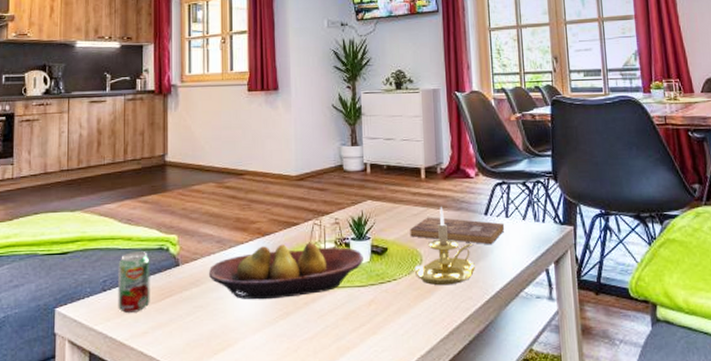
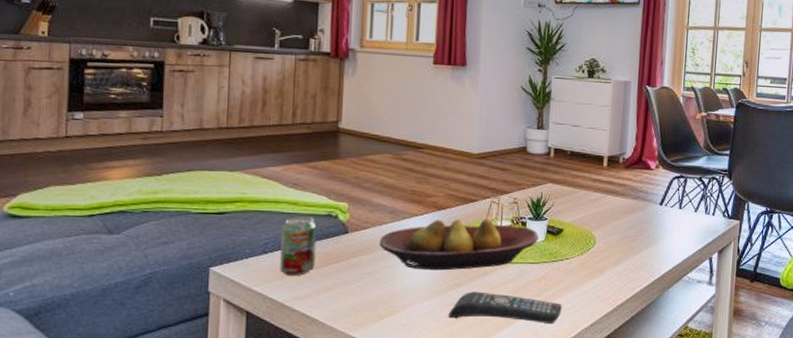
remote control: none [280,320,395,353] -> present [448,291,562,324]
bible: present [410,217,505,245] -> none [586,203,677,233]
candle holder: present [414,207,475,286] -> none [587,195,645,267]

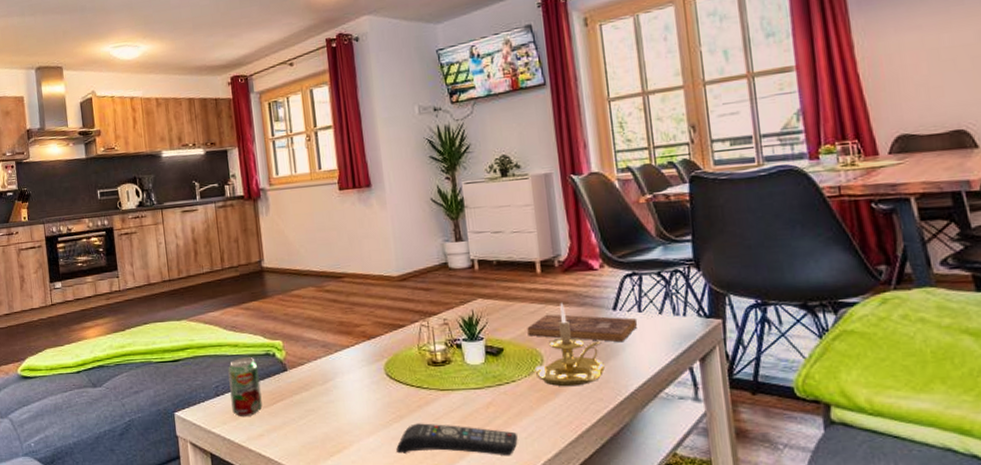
fruit bowl: present [378,219,539,271] -> none [316,344,478,404]
bible: none [586,203,677,233] -> present [527,314,638,343]
candle holder: none [587,195,645,267] -> present [534,303,605,387]

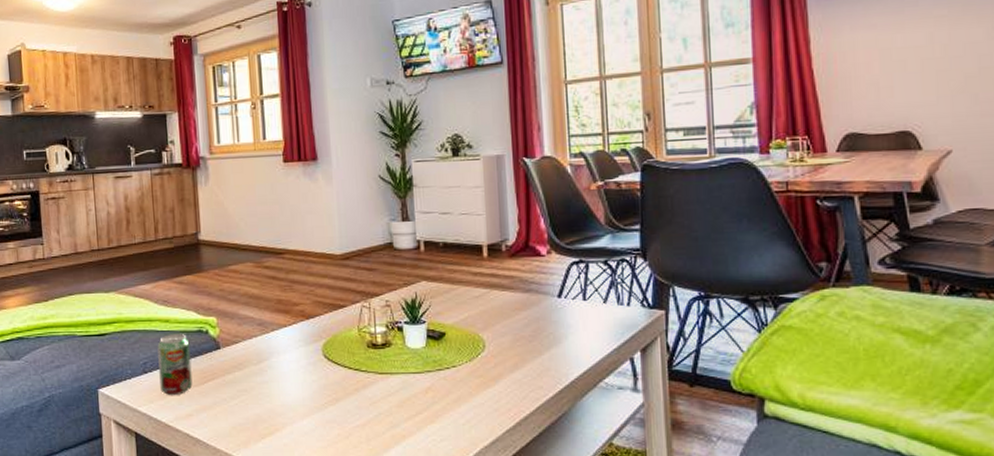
remote control: present [396,423,518,456] -> none [331,407,455,443]
bible: present [527,314,638,343] -> none [470,299,582,331]
candle holder: present [534,303,605,387] -> none [476,288,546,374]

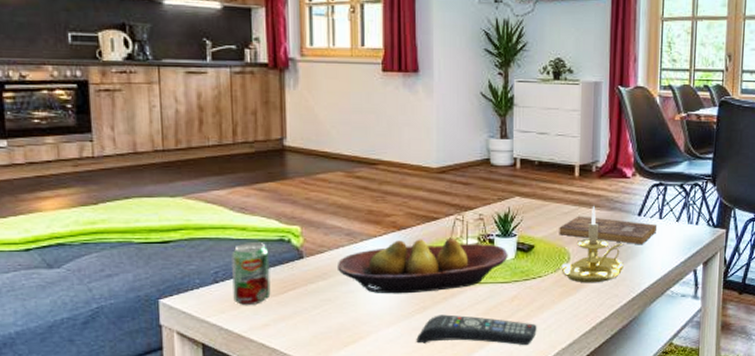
fruit bowl: none [251,325,419,385] -> present [336,237,508,294]
remote control: none [331,407,455,443] -> present [416,314,537,346]
bible: none [470,299,582,331] -> present [559,215,658,245]
candle holder: none [476,288,546,374] -> present [561,206,623,283]

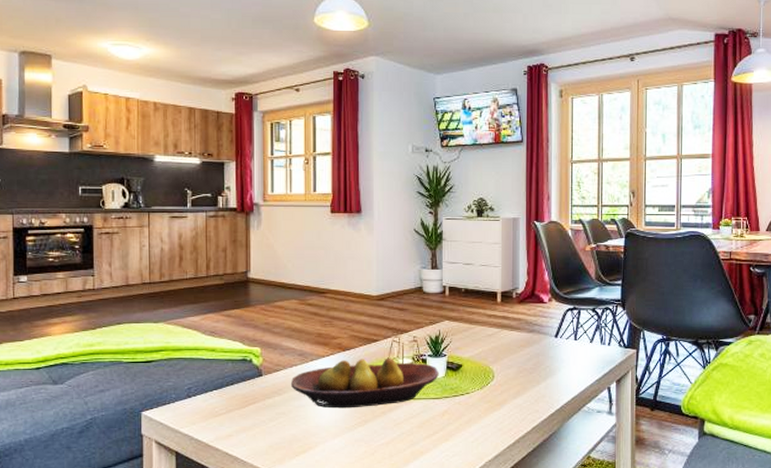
beverage can: present [231,243,271,306] -> none [202,362,234,418]
remote control: present [416,314,537,346] -> none [358,427,465,457]
bible: present [559,215,658,245] -> none [484,337,573,365]
candle holder: present [561,206,623,283] -> none [486,329,543,400]

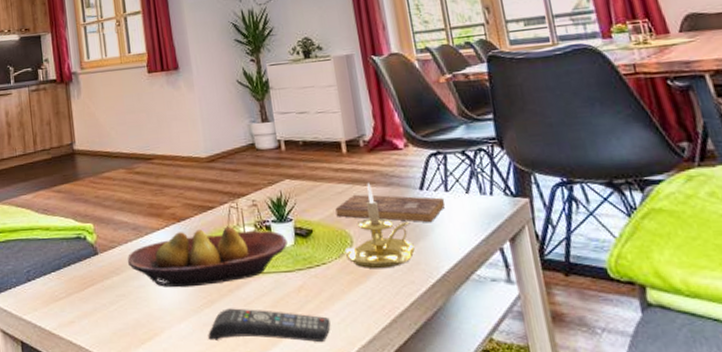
remote control: none [358,427,465,457] -> present [208,308,331,343]
bible: none [484,337,573,365] -> present [335,194,446,223]
candle holder: none [486,329,543,400] -> present [344,183,415,269]

